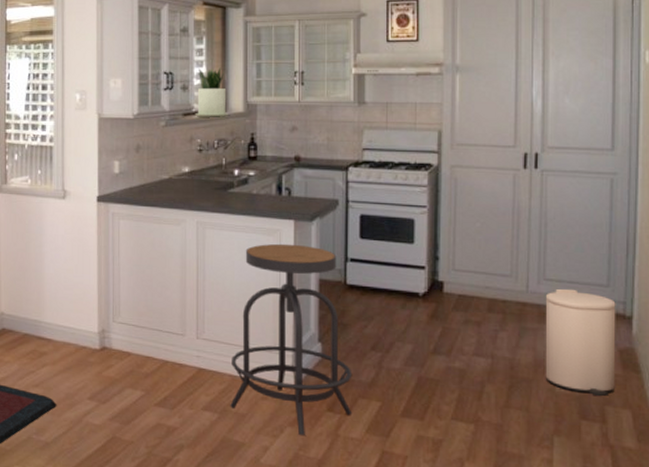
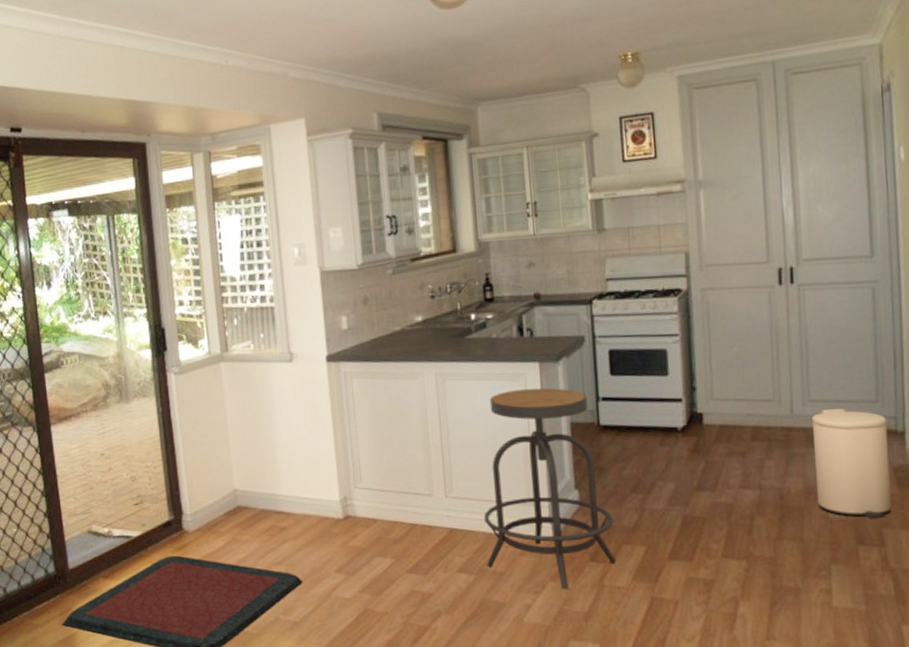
planter: present [194,67,229,117] -> none [423,205,460,261]

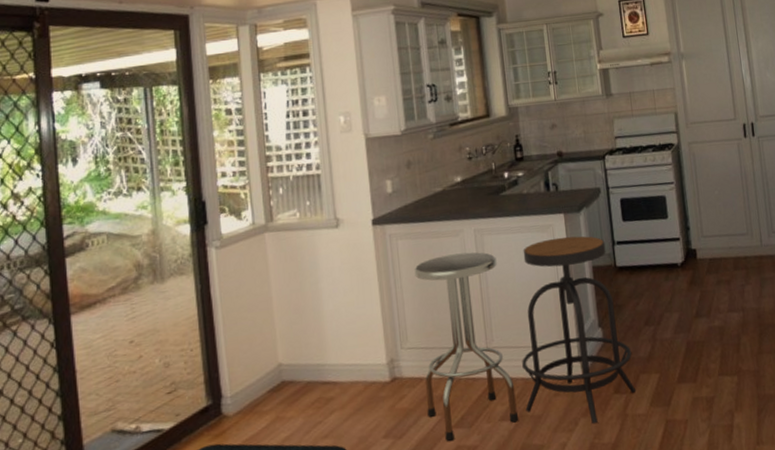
bar stool: none [369,396,479,584] -> present [414,252,519,441]

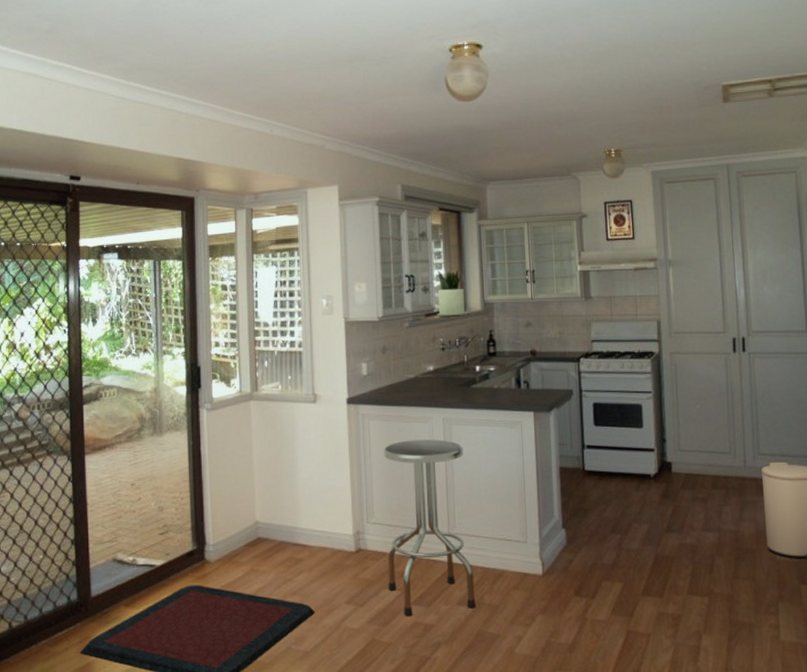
planter: none [460,75,493,126] -> present [436,269,468,317]
bar stool: present [522,236,637,424] -> none [482,435,598,622]

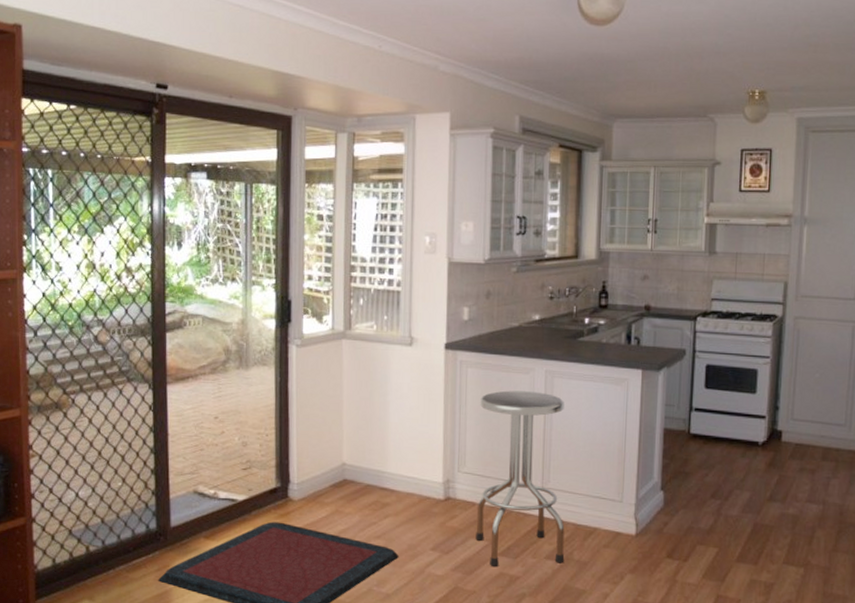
planter: present [436,269,468,317] -> none [547,213,581,264]

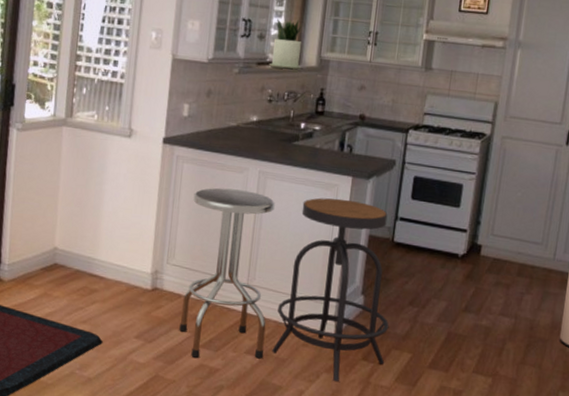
planter: none [547,213,581,264] -> present [268,19,303,70]
bar stool: none [572,393,692,582] -> present [272,198,389,381]

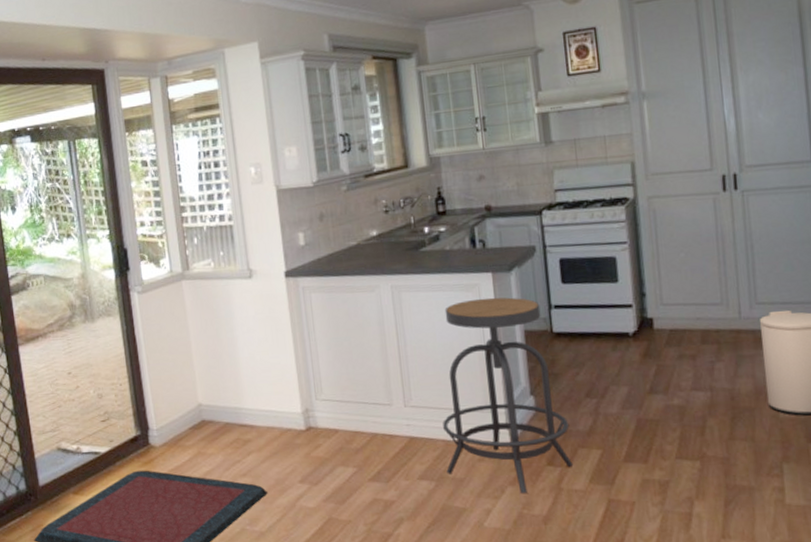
bar stool: present [179,187,275,359] -> none [328,308,439,493]
planter: present [268,19,303,70] -> none [375,122,412,177]

